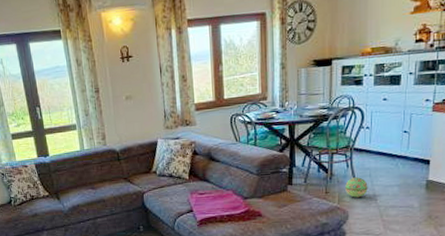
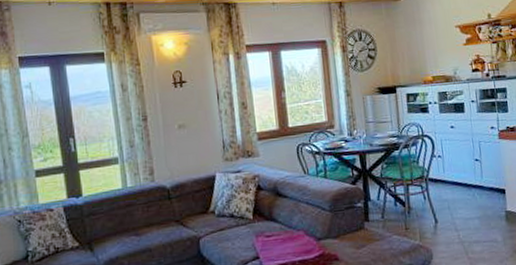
ball: present [345,177,368,198] -> none [425,210,449,233]

